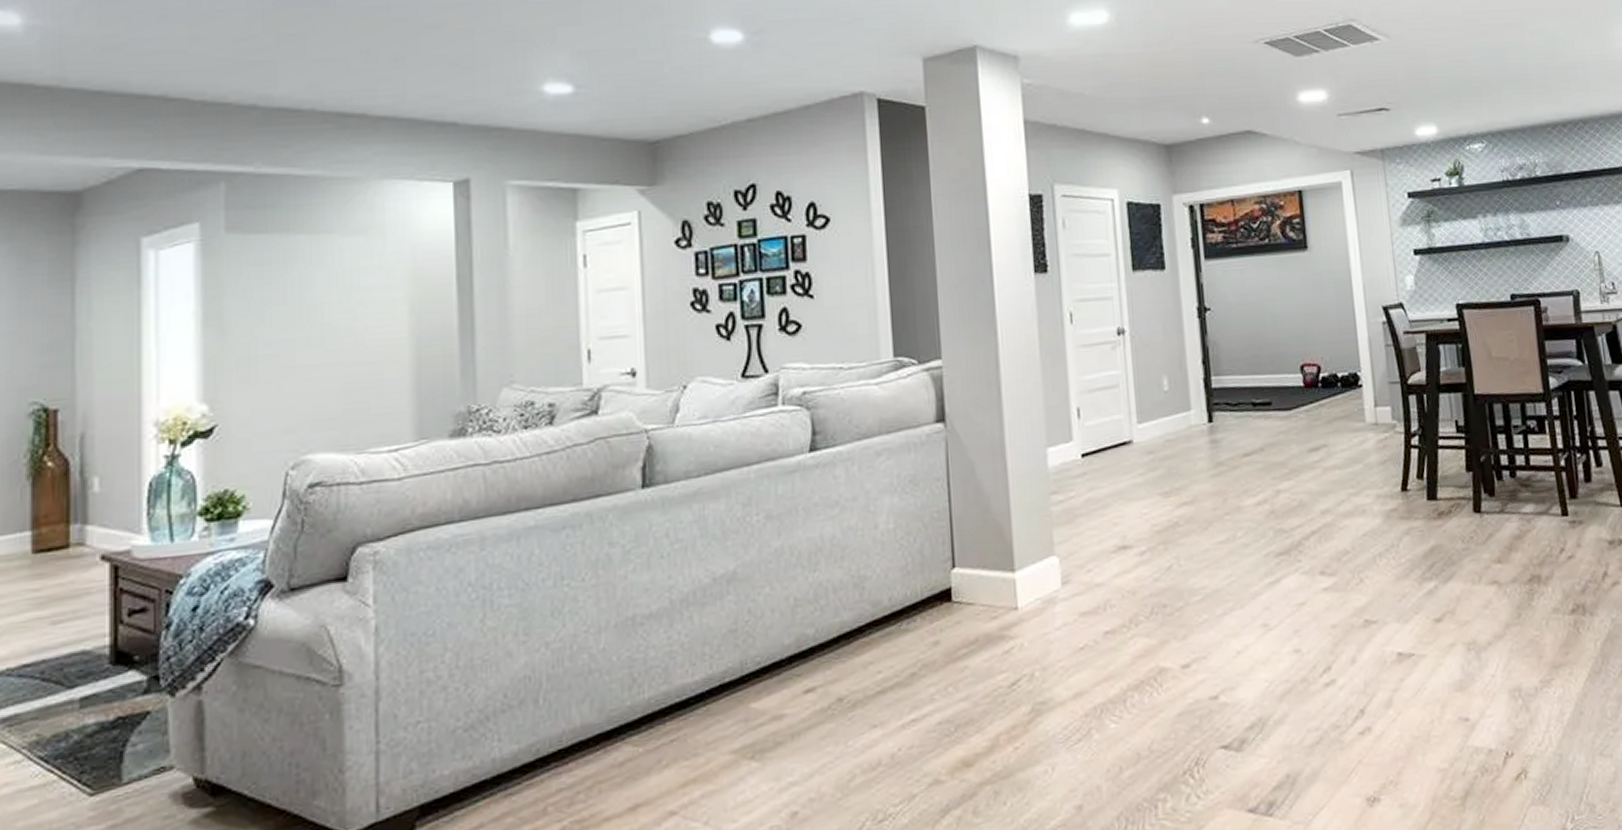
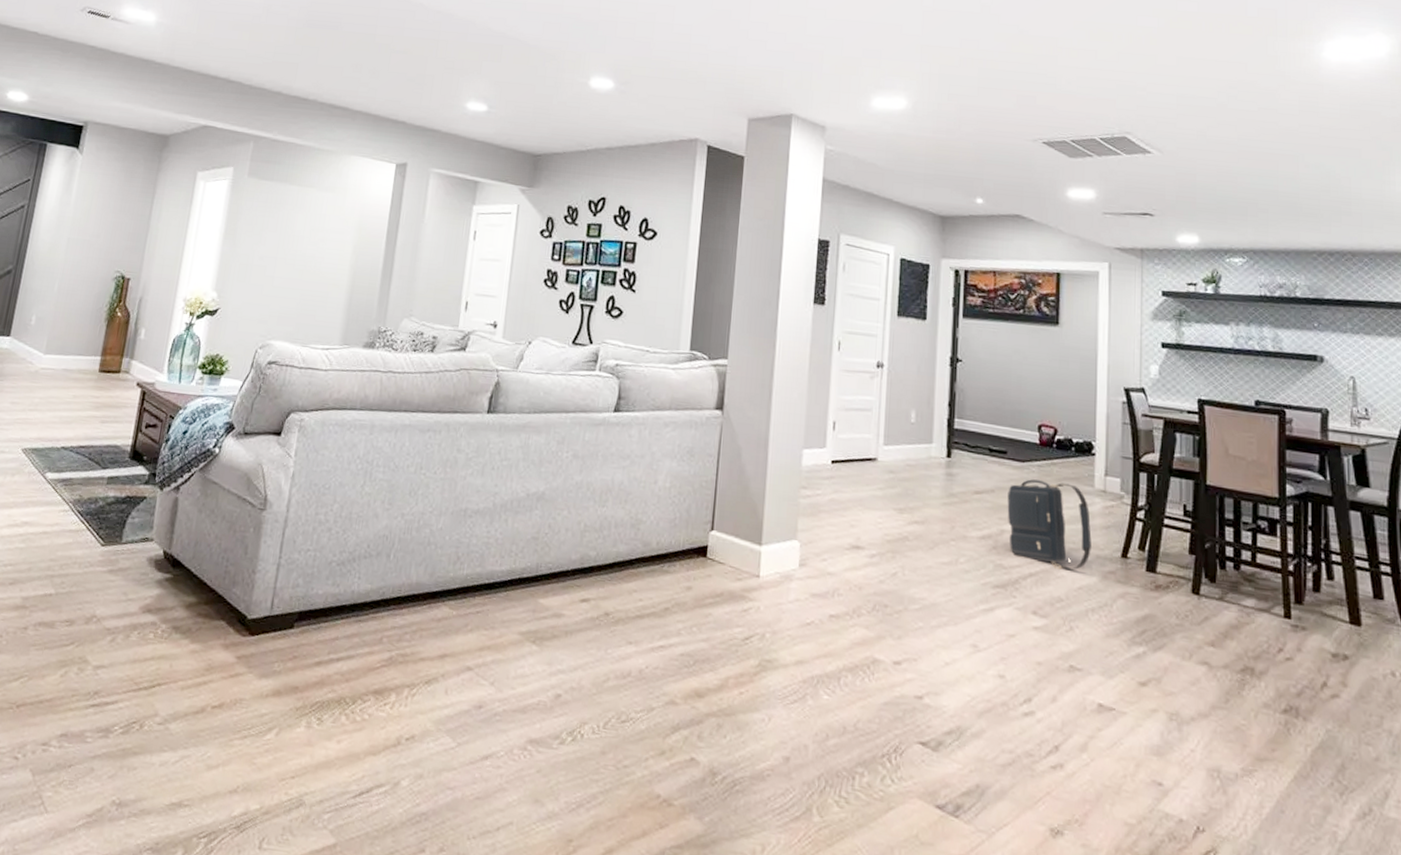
backpack: none [1278,423,1371,520] -> present [1007,479,1092,571]

